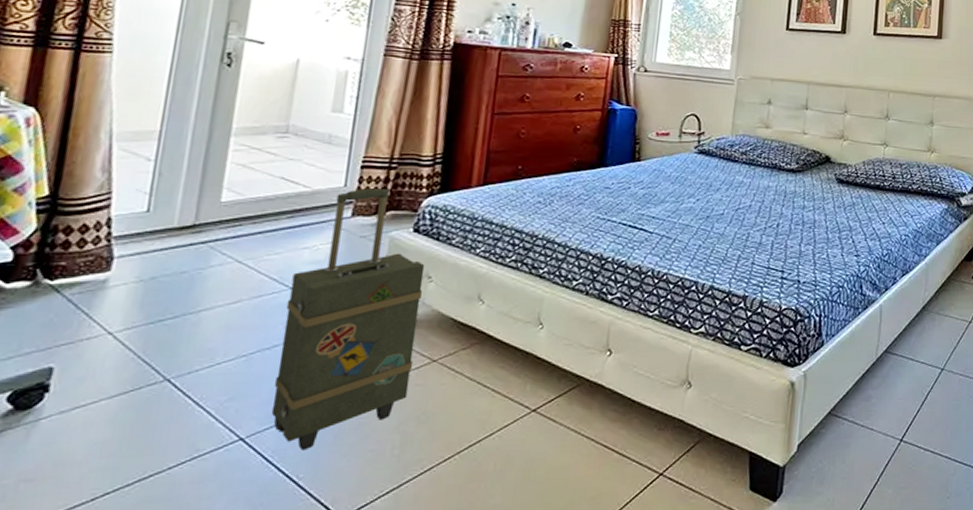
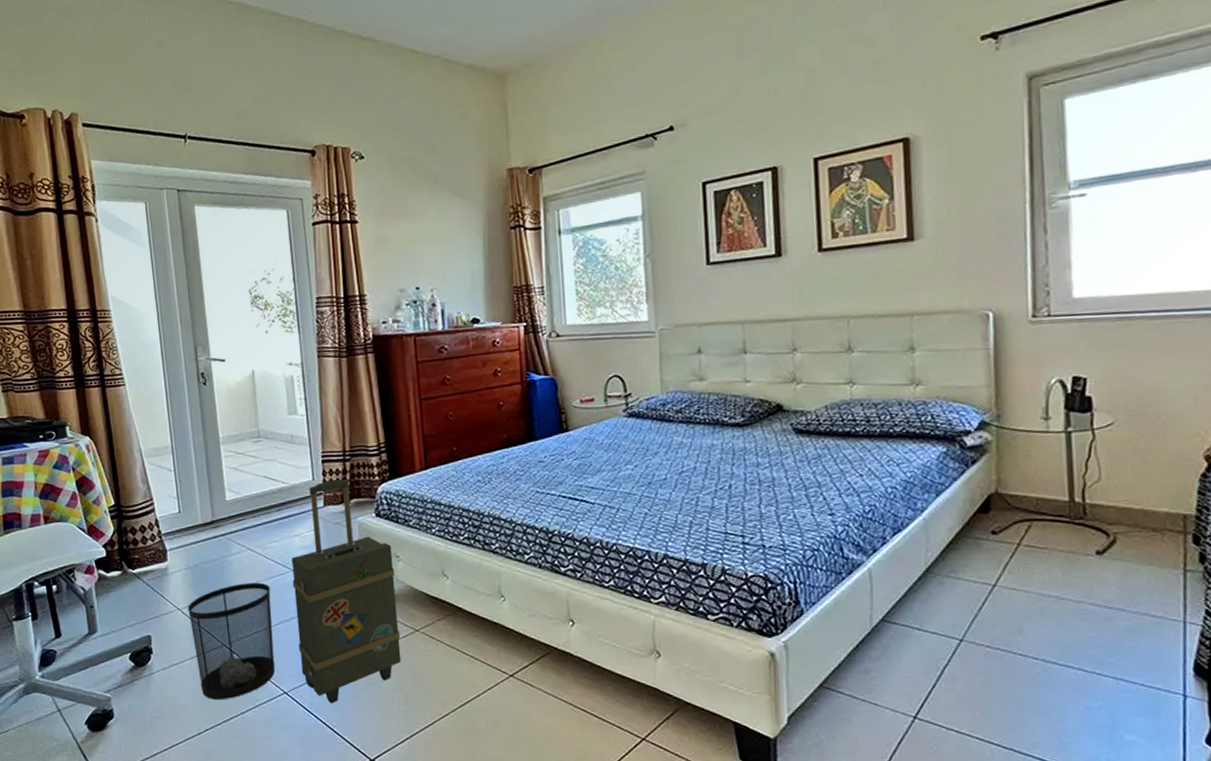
waste bin: none [114,301,256,452] -> present [188,582,276,699]

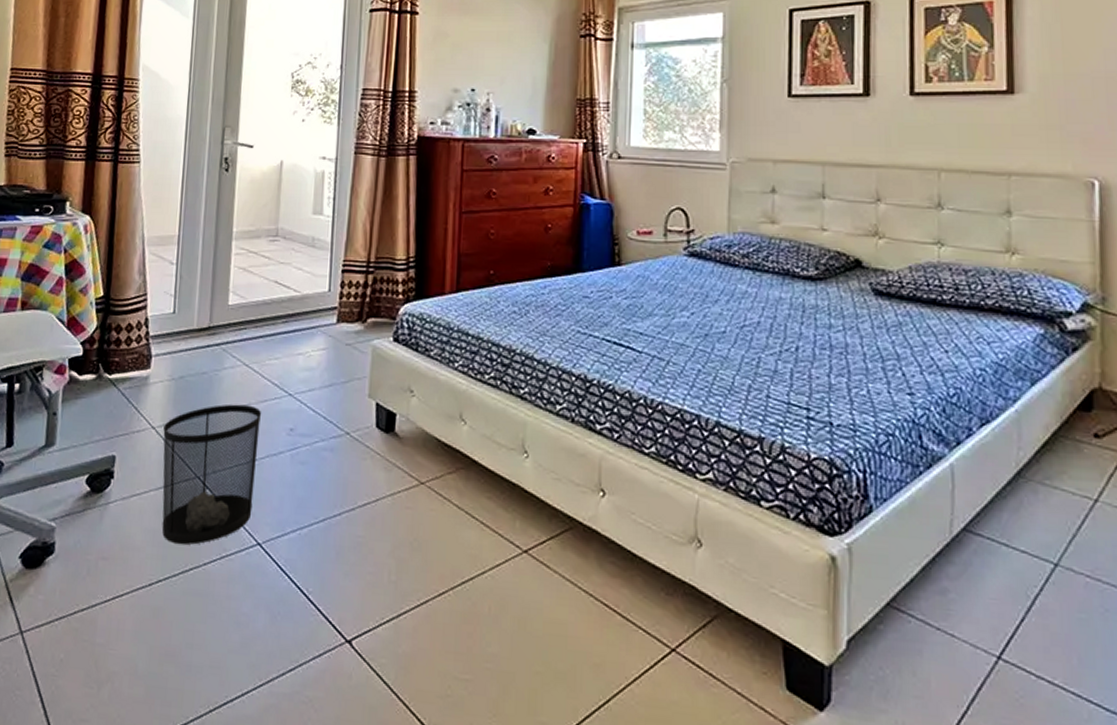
suitcase: present [291,479,402,704] -> none [281,293,407,564]

